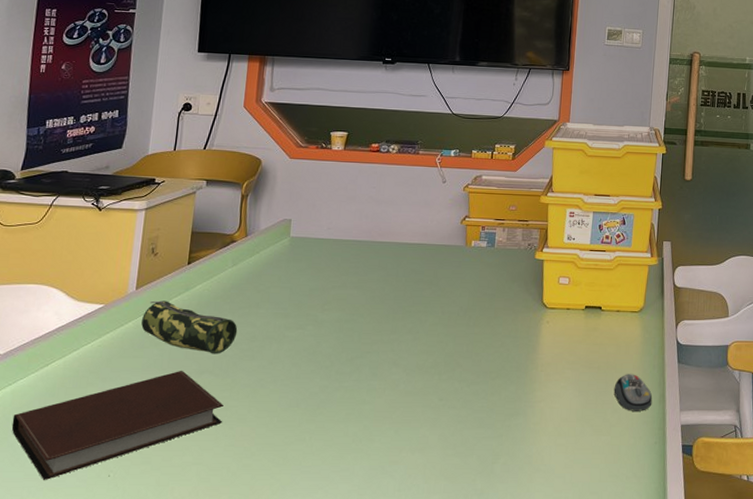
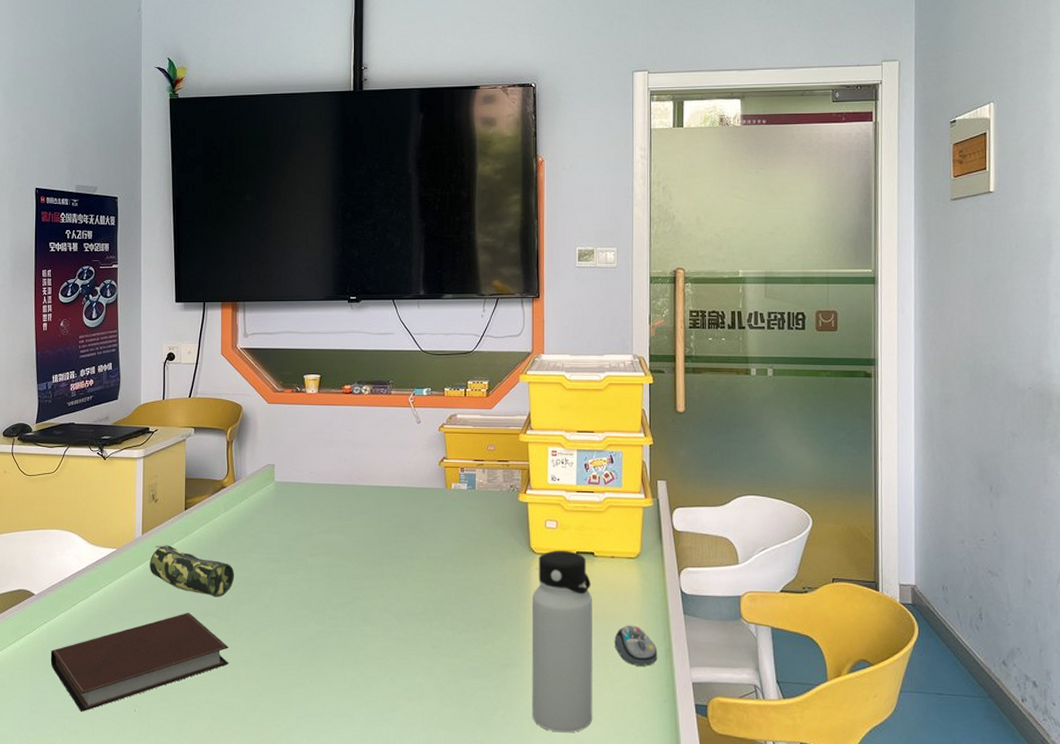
water bottle: none [532,304,597,477] -> present [531,550,593,733]

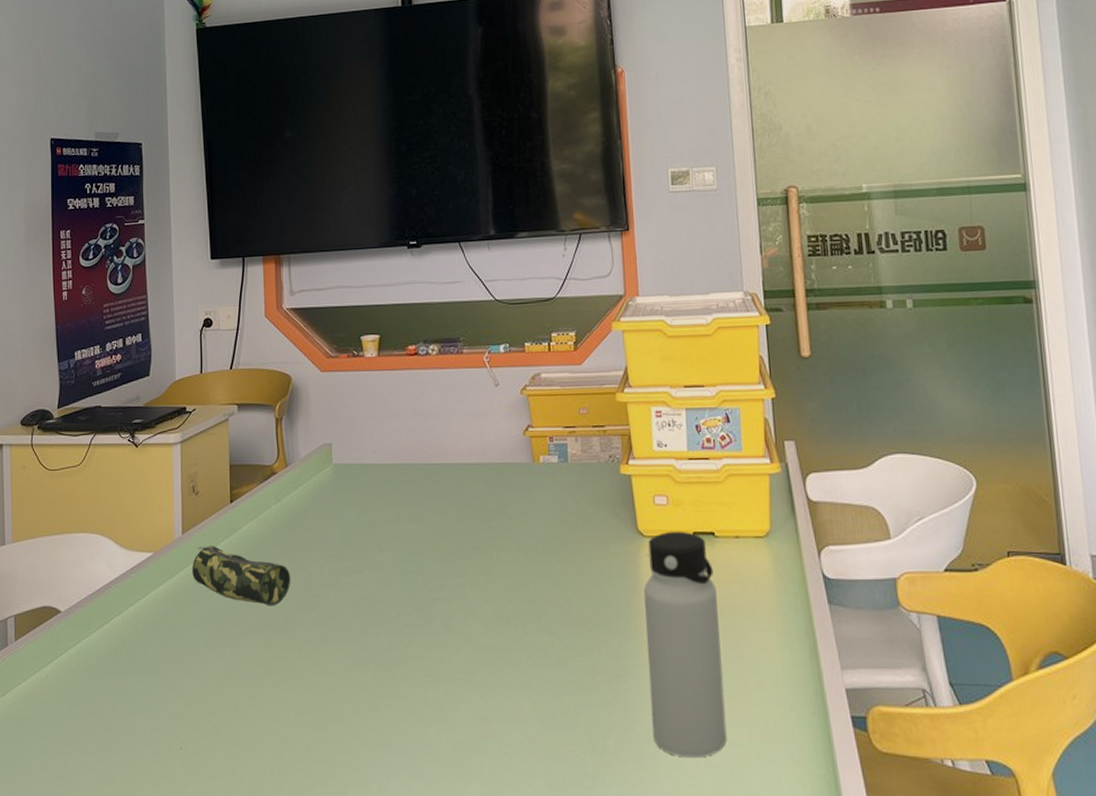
notebook: present [50,612,229,712] -> none [81,625,289,752]
computer mouse: present [614,625,658,666] -> none [746,620,801,670]

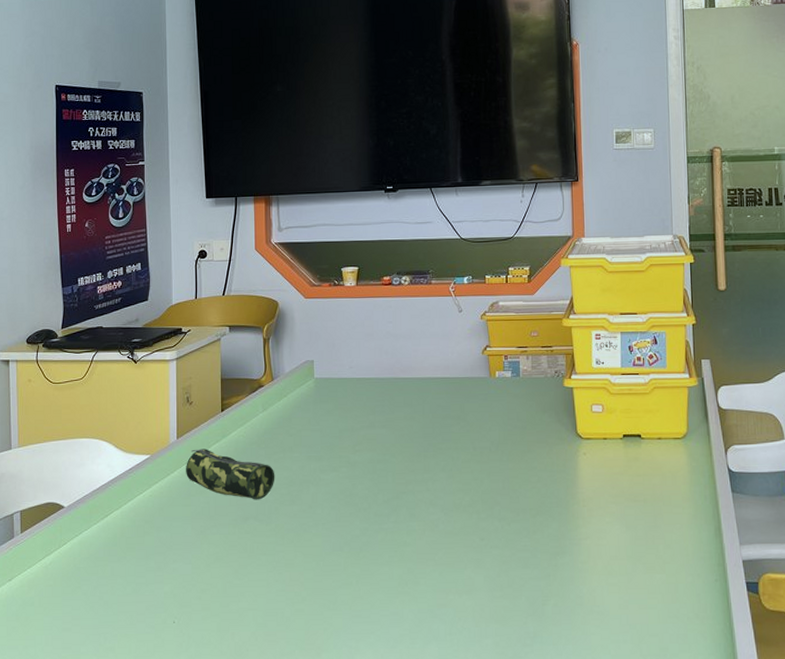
water bottle: present [644,530,727,758] -> none [581,433,645,619]

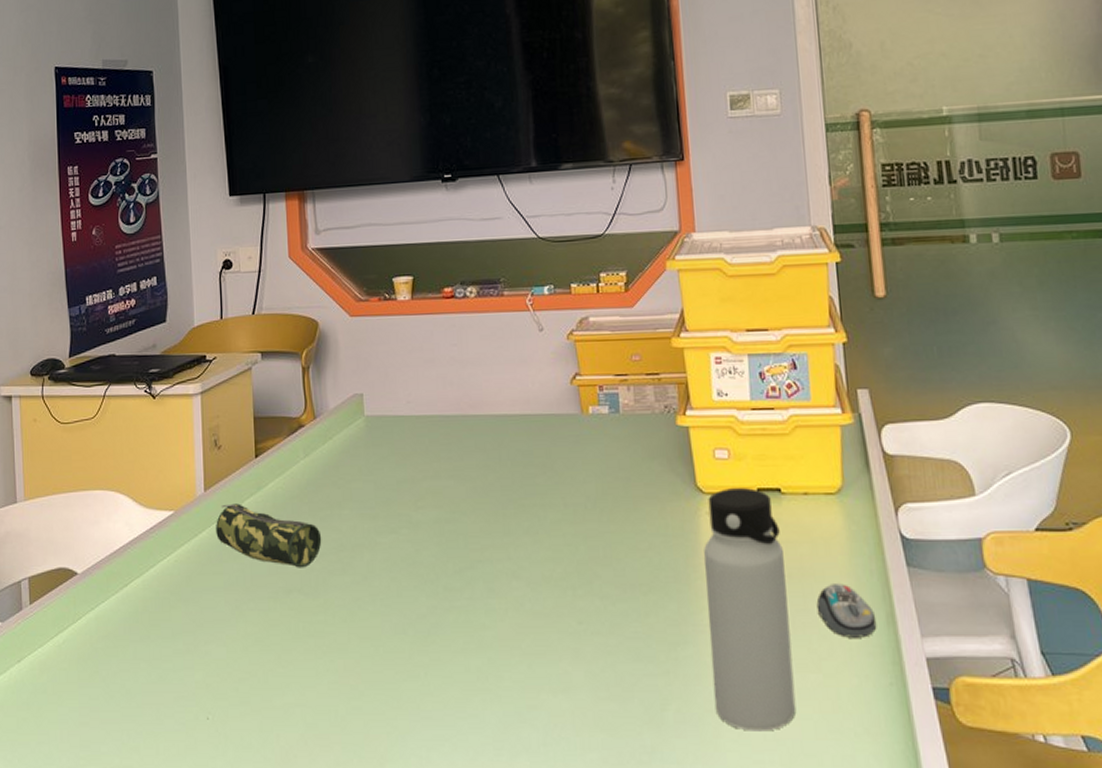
water bottle: none [581,433,645,619] -> present [704,487,796,732]
computer mouse: none [664,506,708,547] -> present [816,584,877,638]

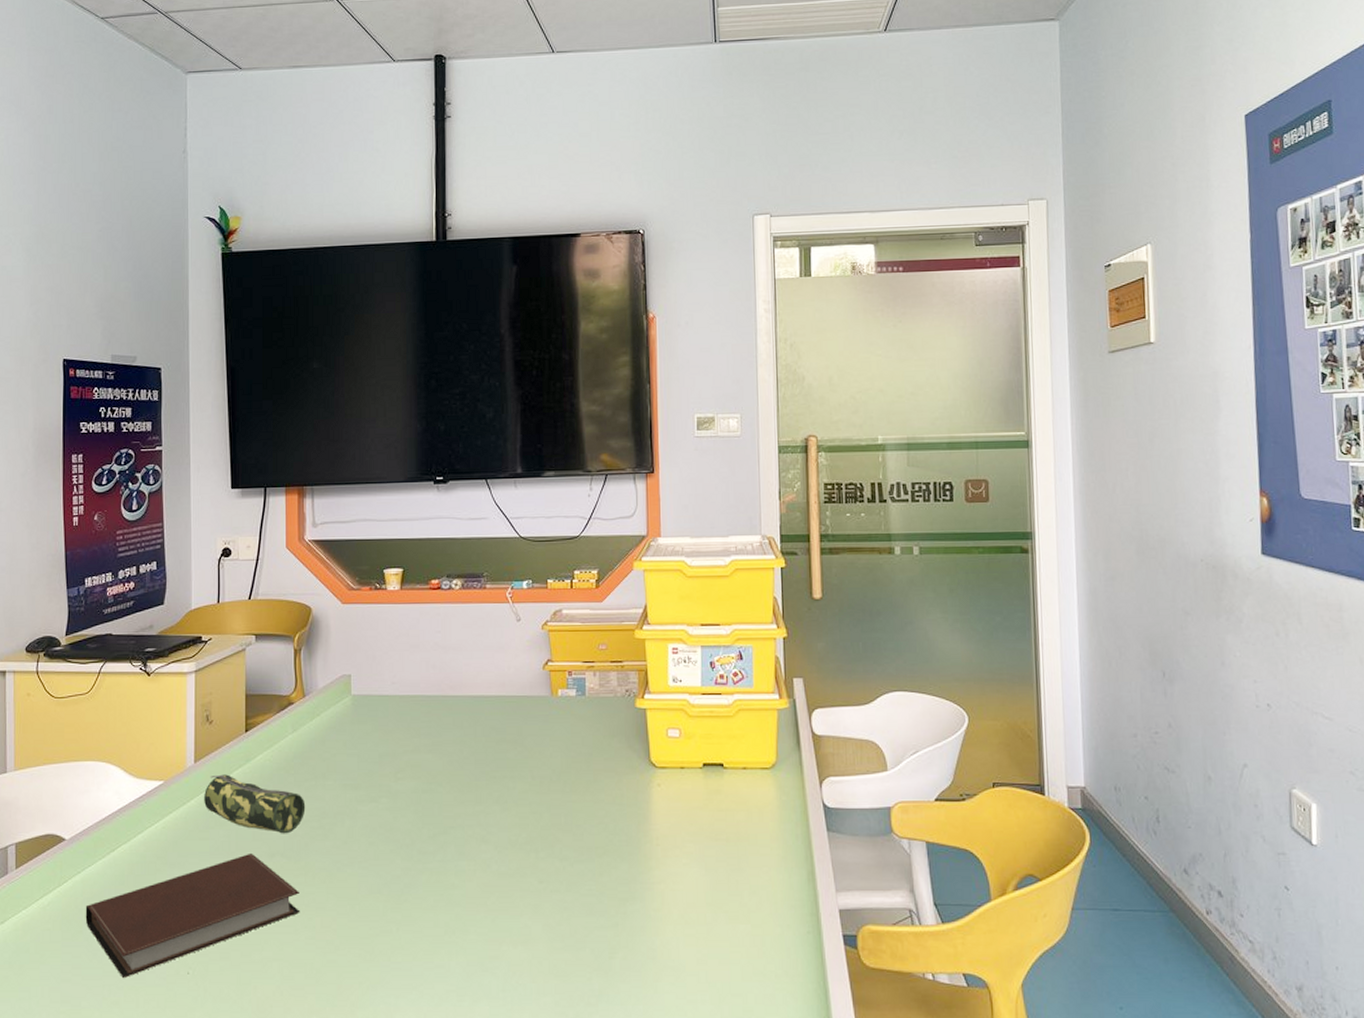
notebook: none [100,588,322,722] -> present [85,852,301,978]
water bottle: present [704,487,796,732] -> none [654,762,727,975]
computer mouse: present [816,584,877,638] -> none [749,846,799,893]

